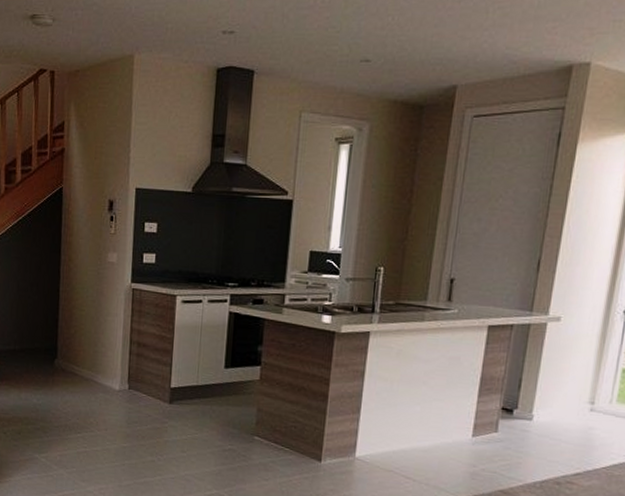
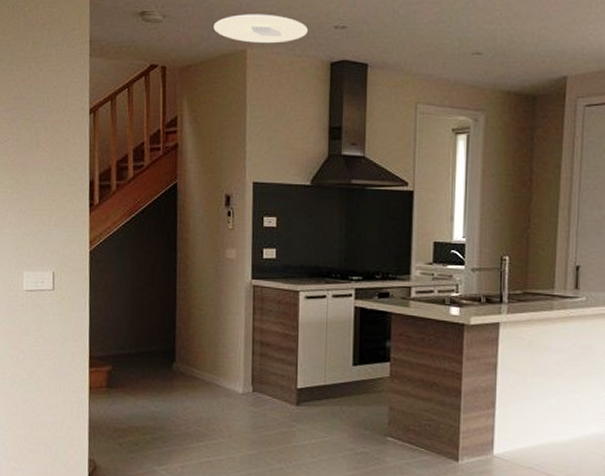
ceiling light: none [102,18,196,49] -> present [213,14,308,44]

